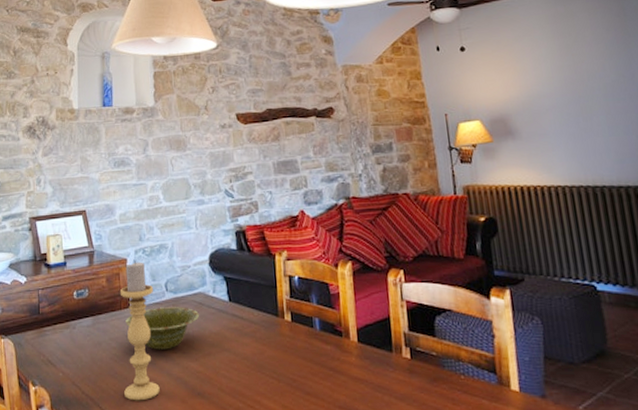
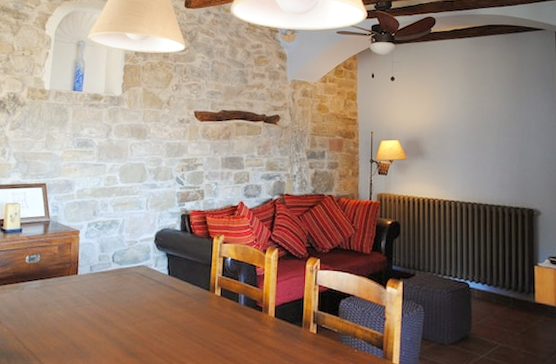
candle holder: present [119,261,160,401] -> none [63,233,101,357]
dish: present [126,307,200,350] -> none [72,276,141,314]

